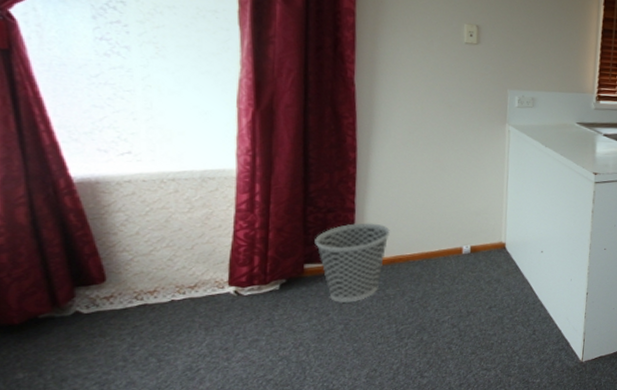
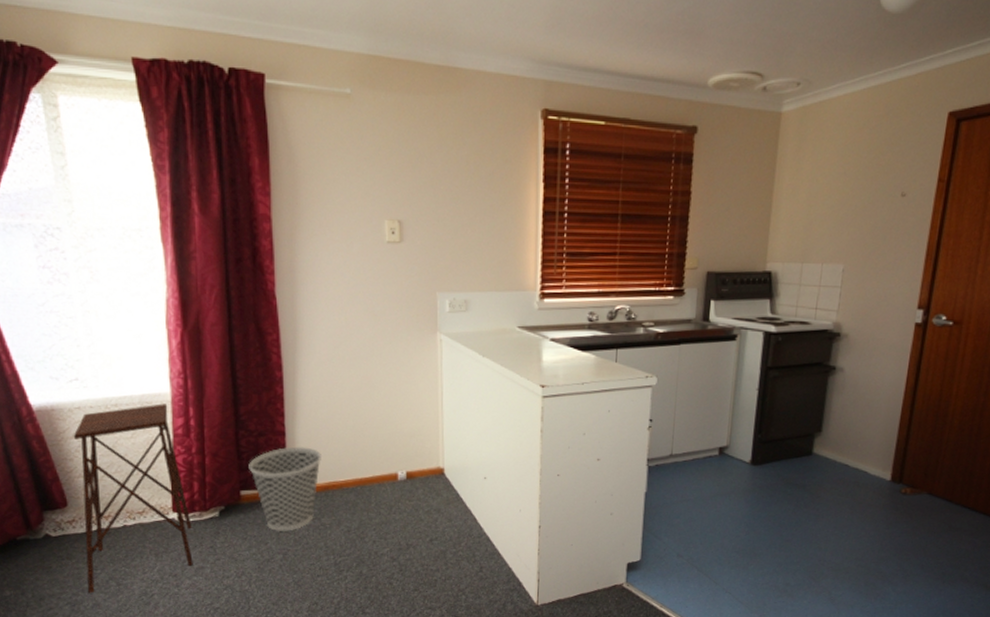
side table: none [119,179,249,371] -> present [73,403,193,593]

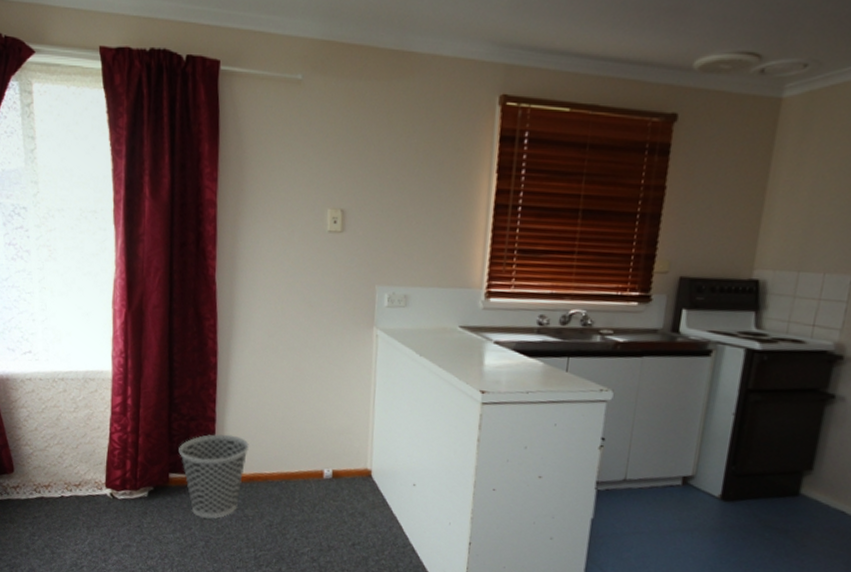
side table: present [73,403,193,593] -> none [23,381,122,558]

